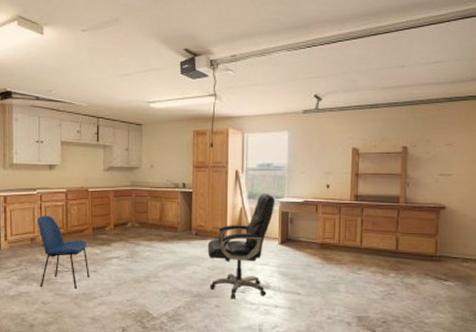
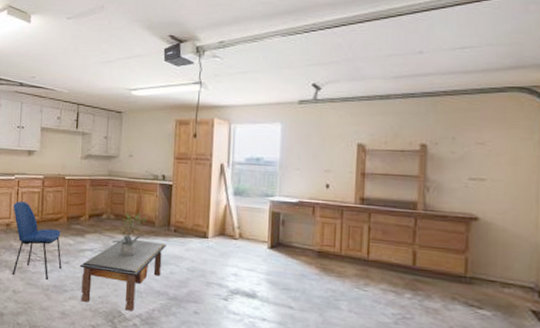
coffee table: none [108,244,189,311] -> present [80,238,167,312]
potted plant: none [137,219,172,260] -> present [111,211,150,256]
chair: present [207,193,276,299] -> none [186,189,265,307]

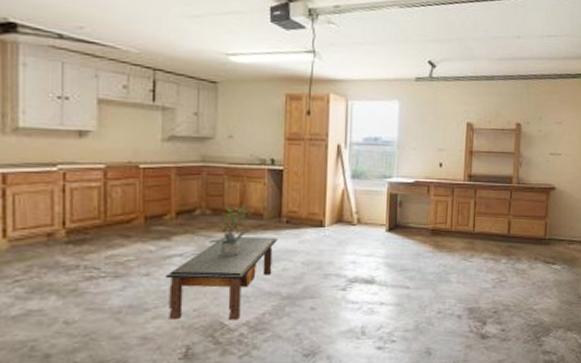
chair: present [12,201,62,280] -> none [57,201,139,301]

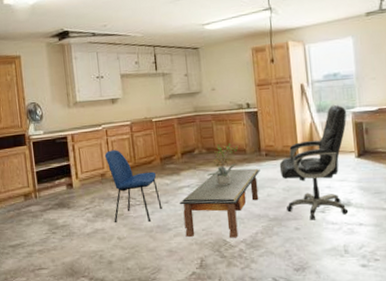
chair: none [57,201,139,301] -> present [105,150,162,222]
chair: none [301,171,383,299] -> present [279,104,349,220]

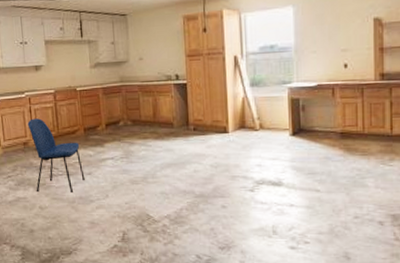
coffee table: present [180,168,260,238] -> none [103,142,187,213]
potted plant: present [207,142,240,186] -> none [131,115,167,159]
chair: present [279,104,349,220] -> none [207,78,283,199]

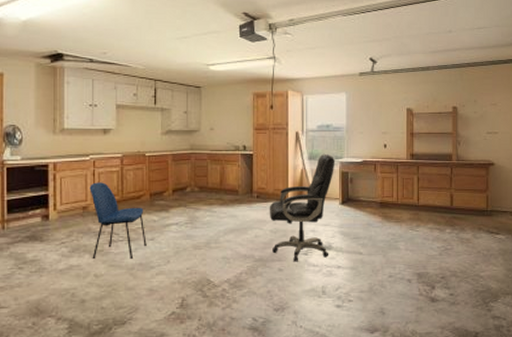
chair: none [207,78,283,199] -> present [269,153,336,262]

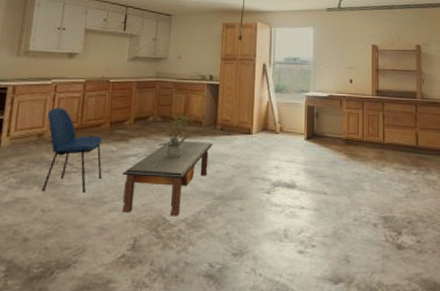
coffee table: none [166,208,250,278] -> present [122,140,213,216]
potted plant: none [197,182,233,225] -> present [157,112,197,157]
chair: present [269,153,336,262] -> none [232,86,302,201]

